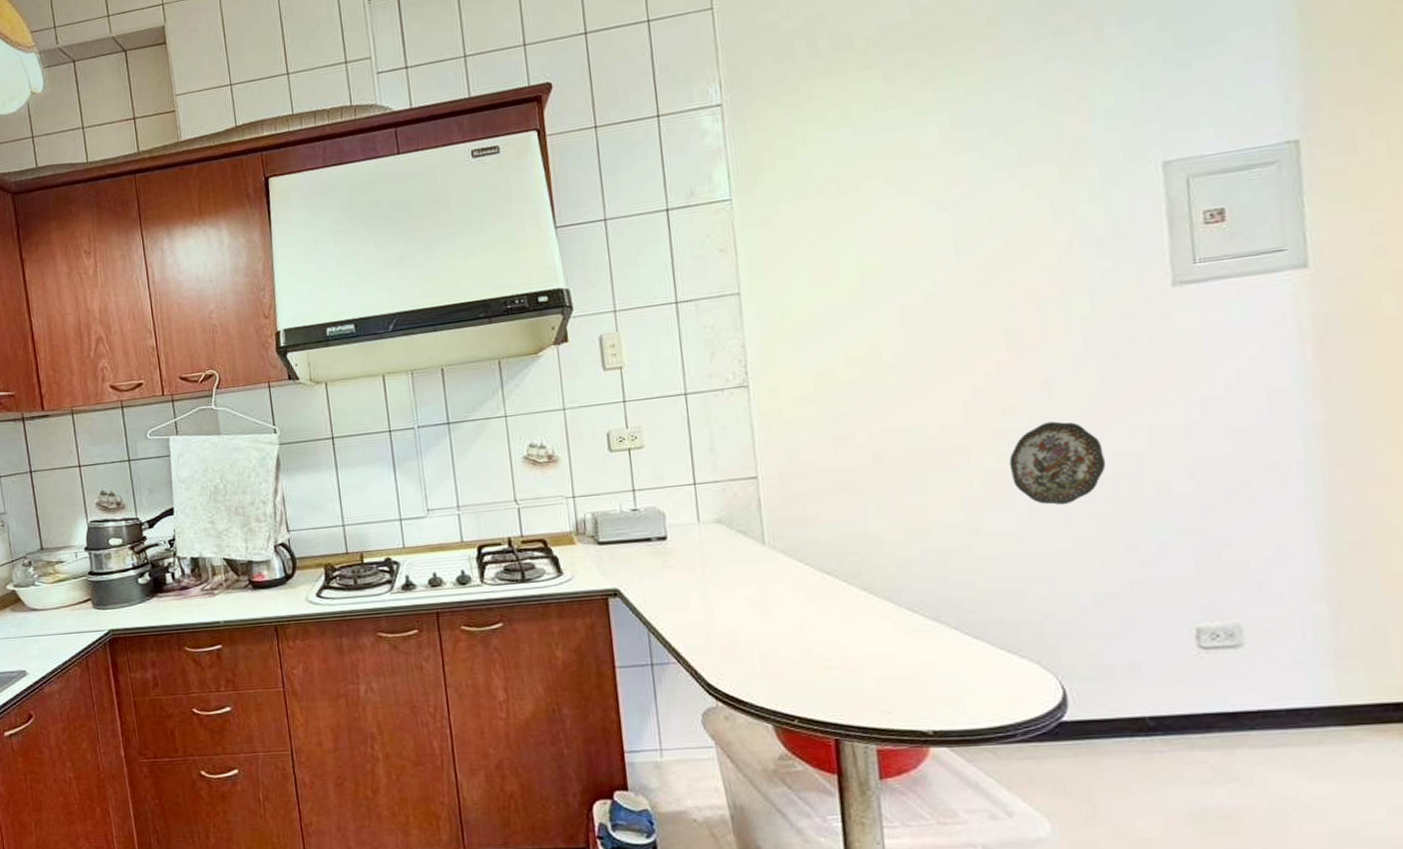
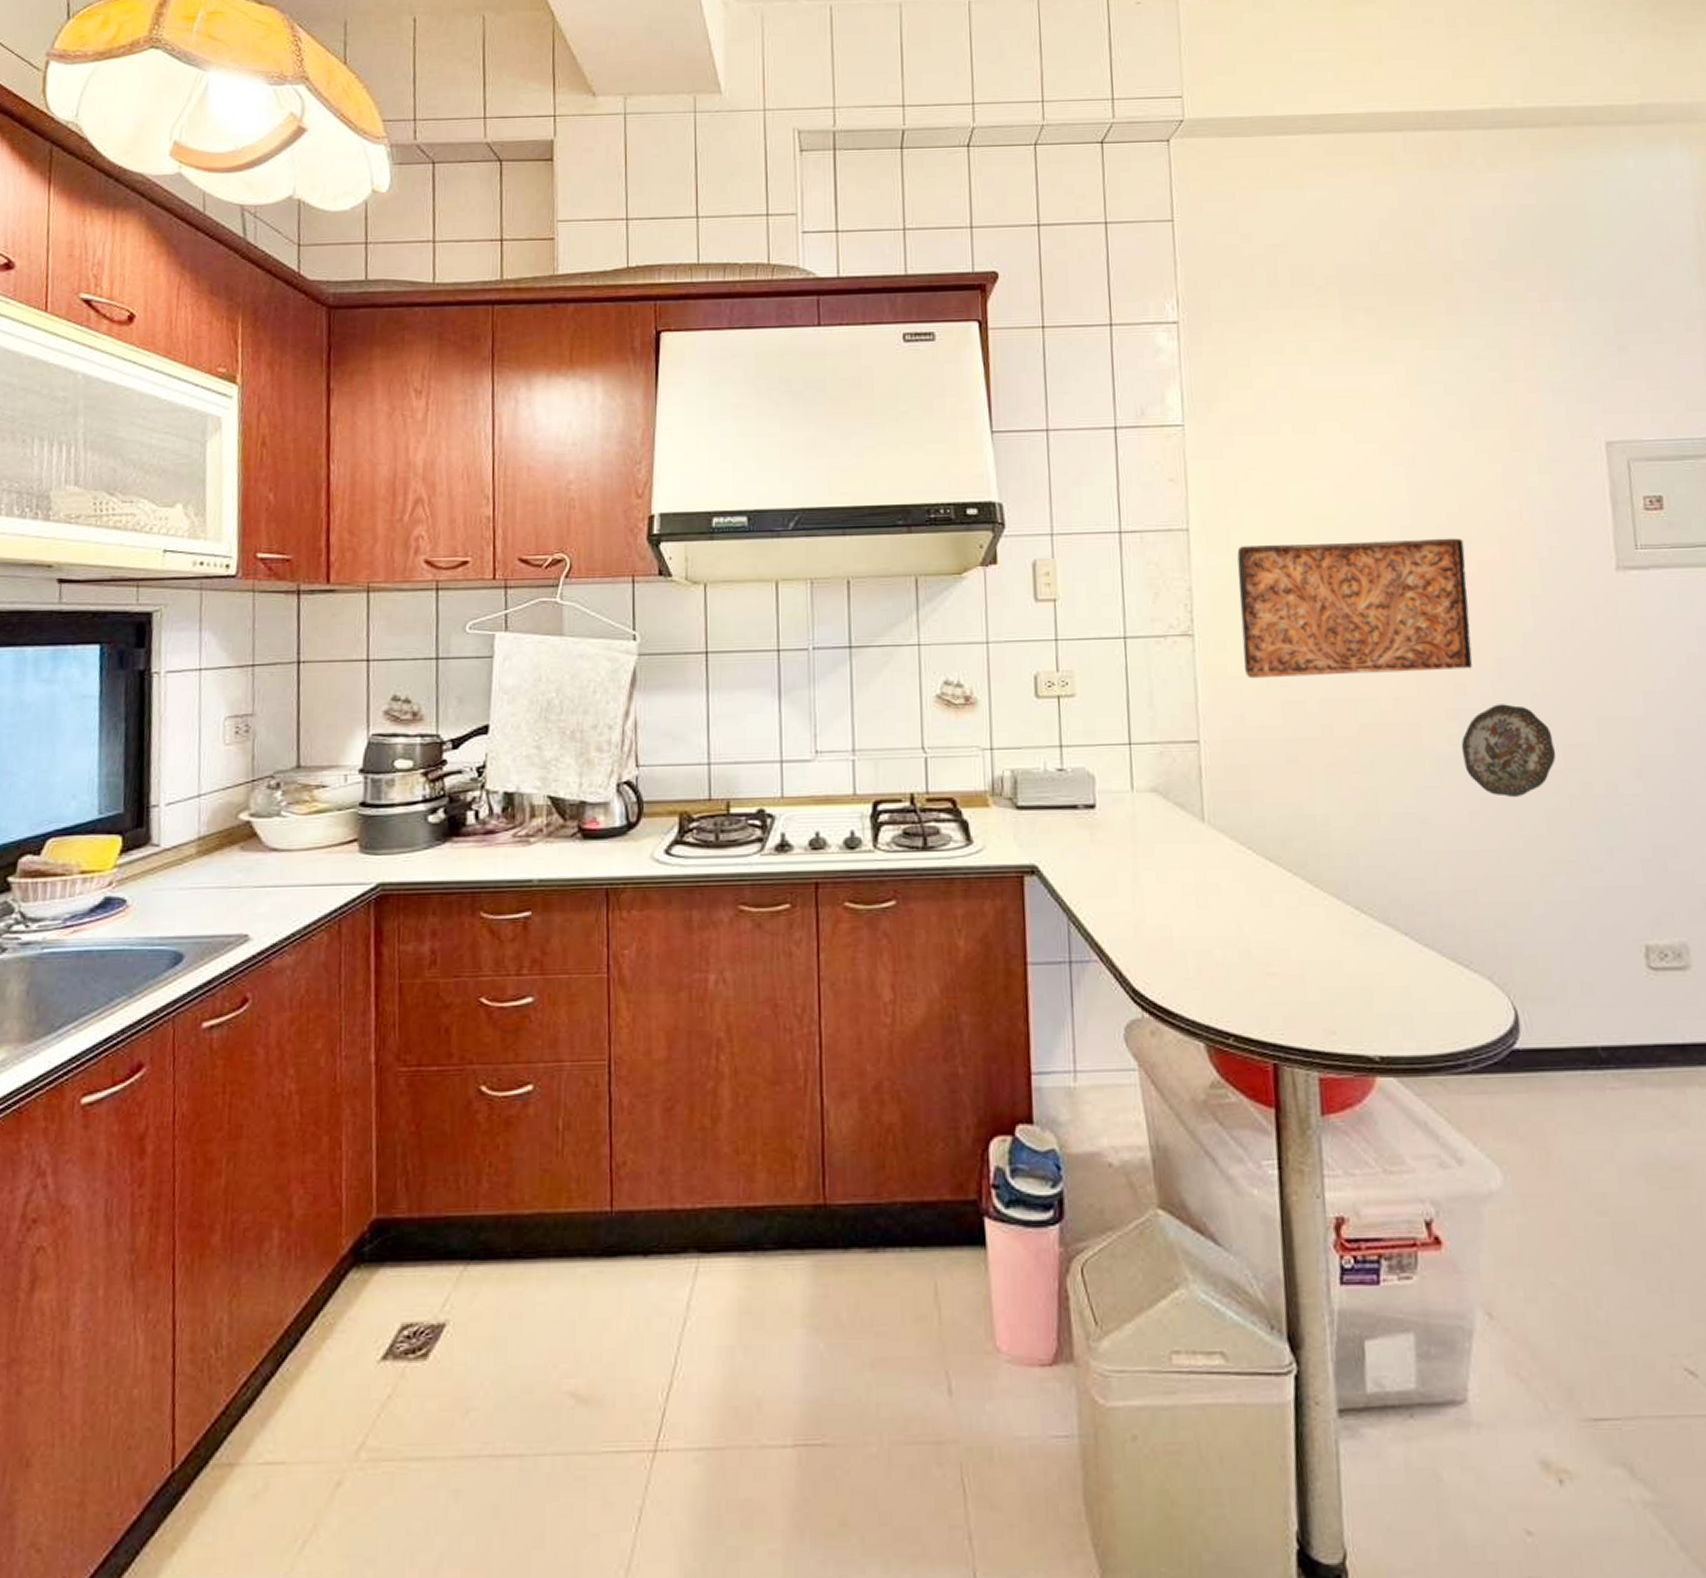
relief panel: none [786,273,1020,420] -> present [1237,538,1472,679]

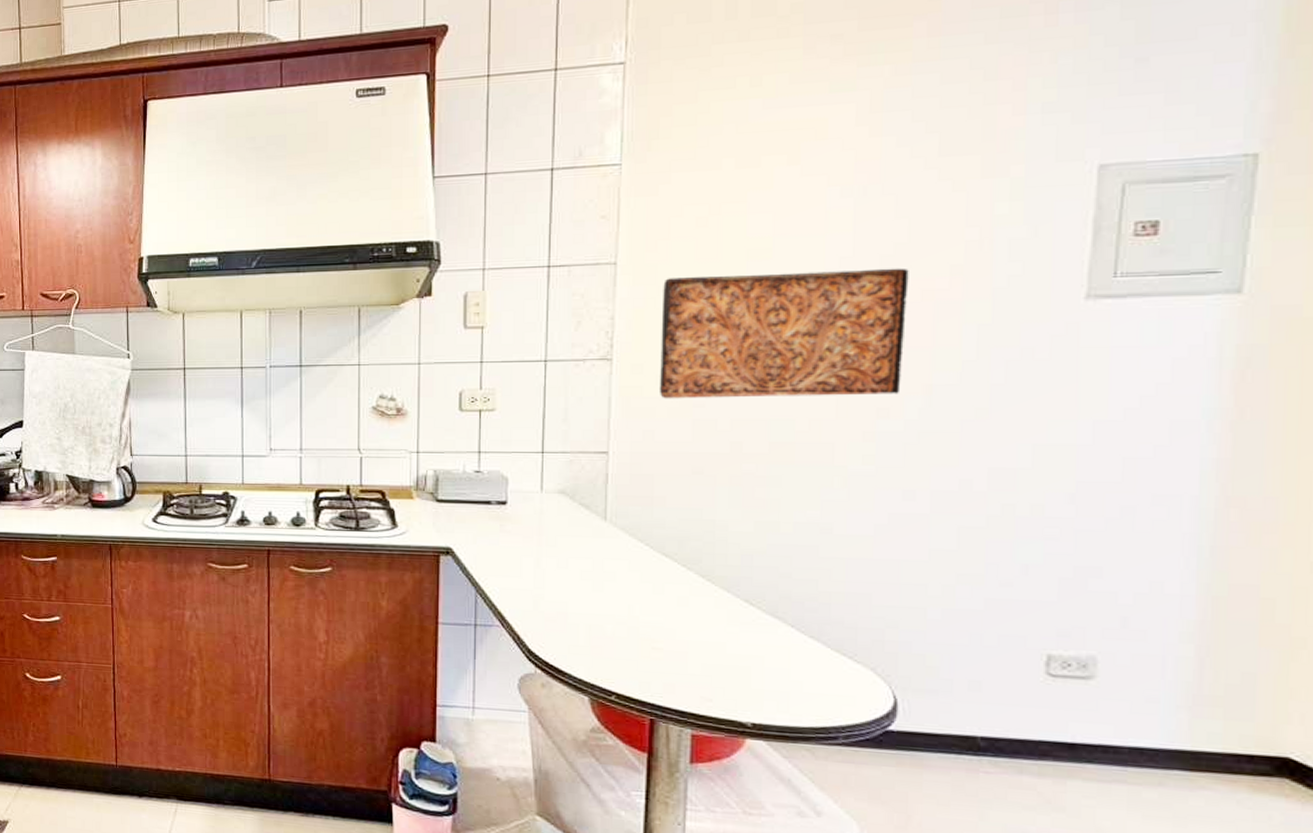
decorative plate: present [1461,704,1557,798] -> none [875,428,980,515]

